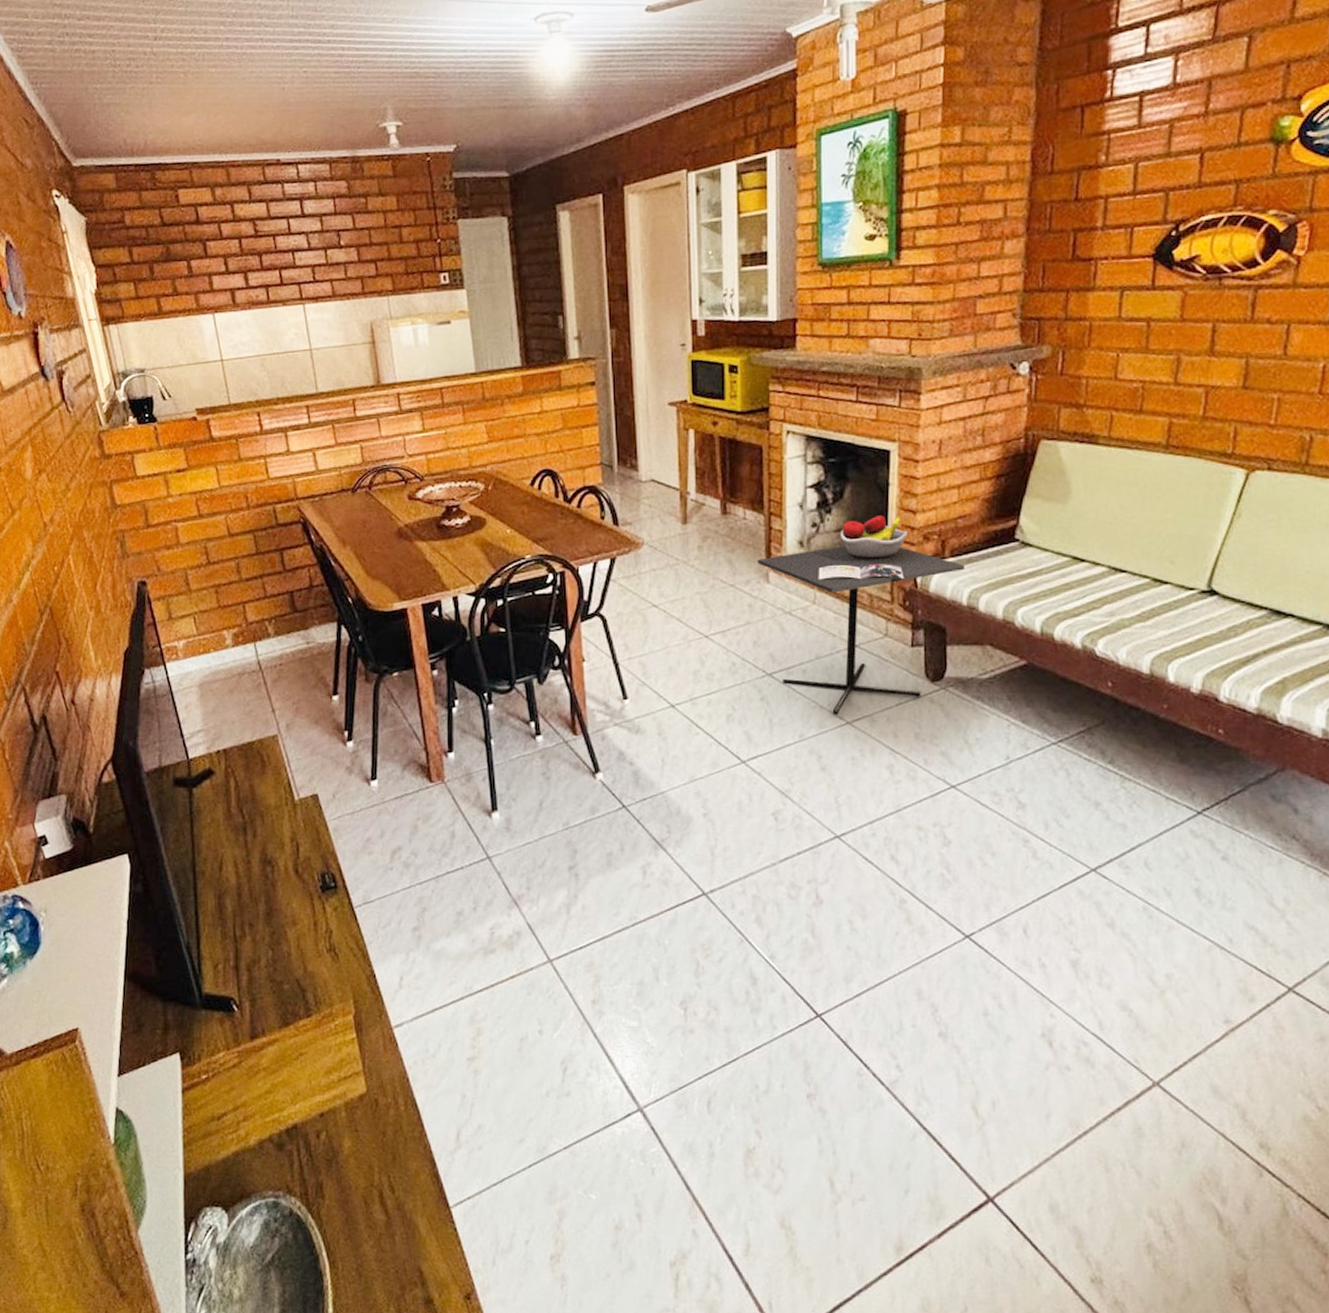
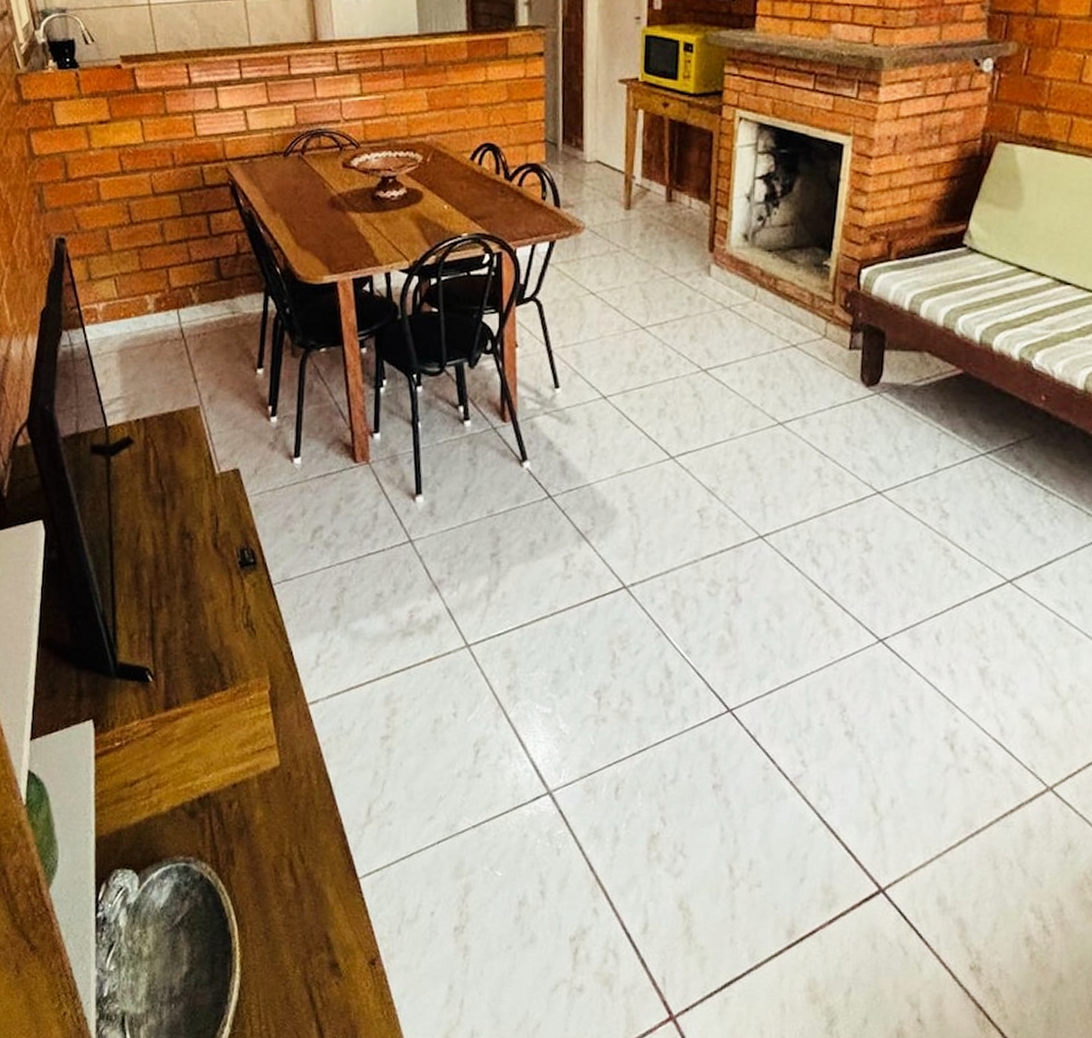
kitchen table: present [758,516,964,715] -> none [700,212,909,415]

